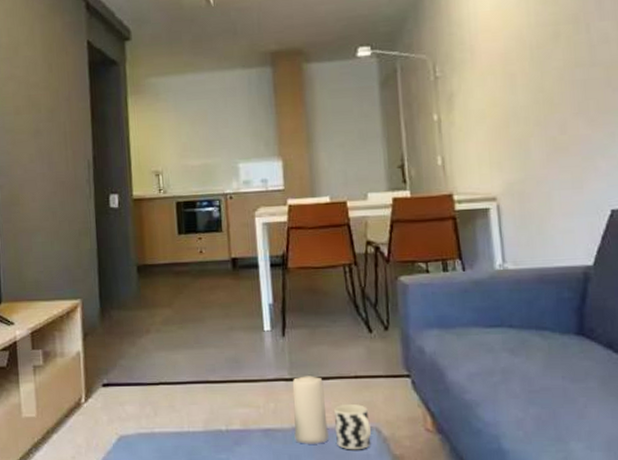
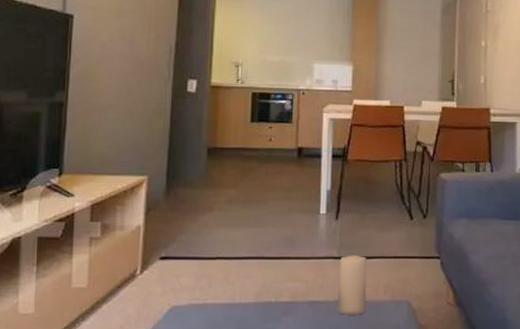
cup: present [333,404,372,450] -> none [372,281,404,320]

